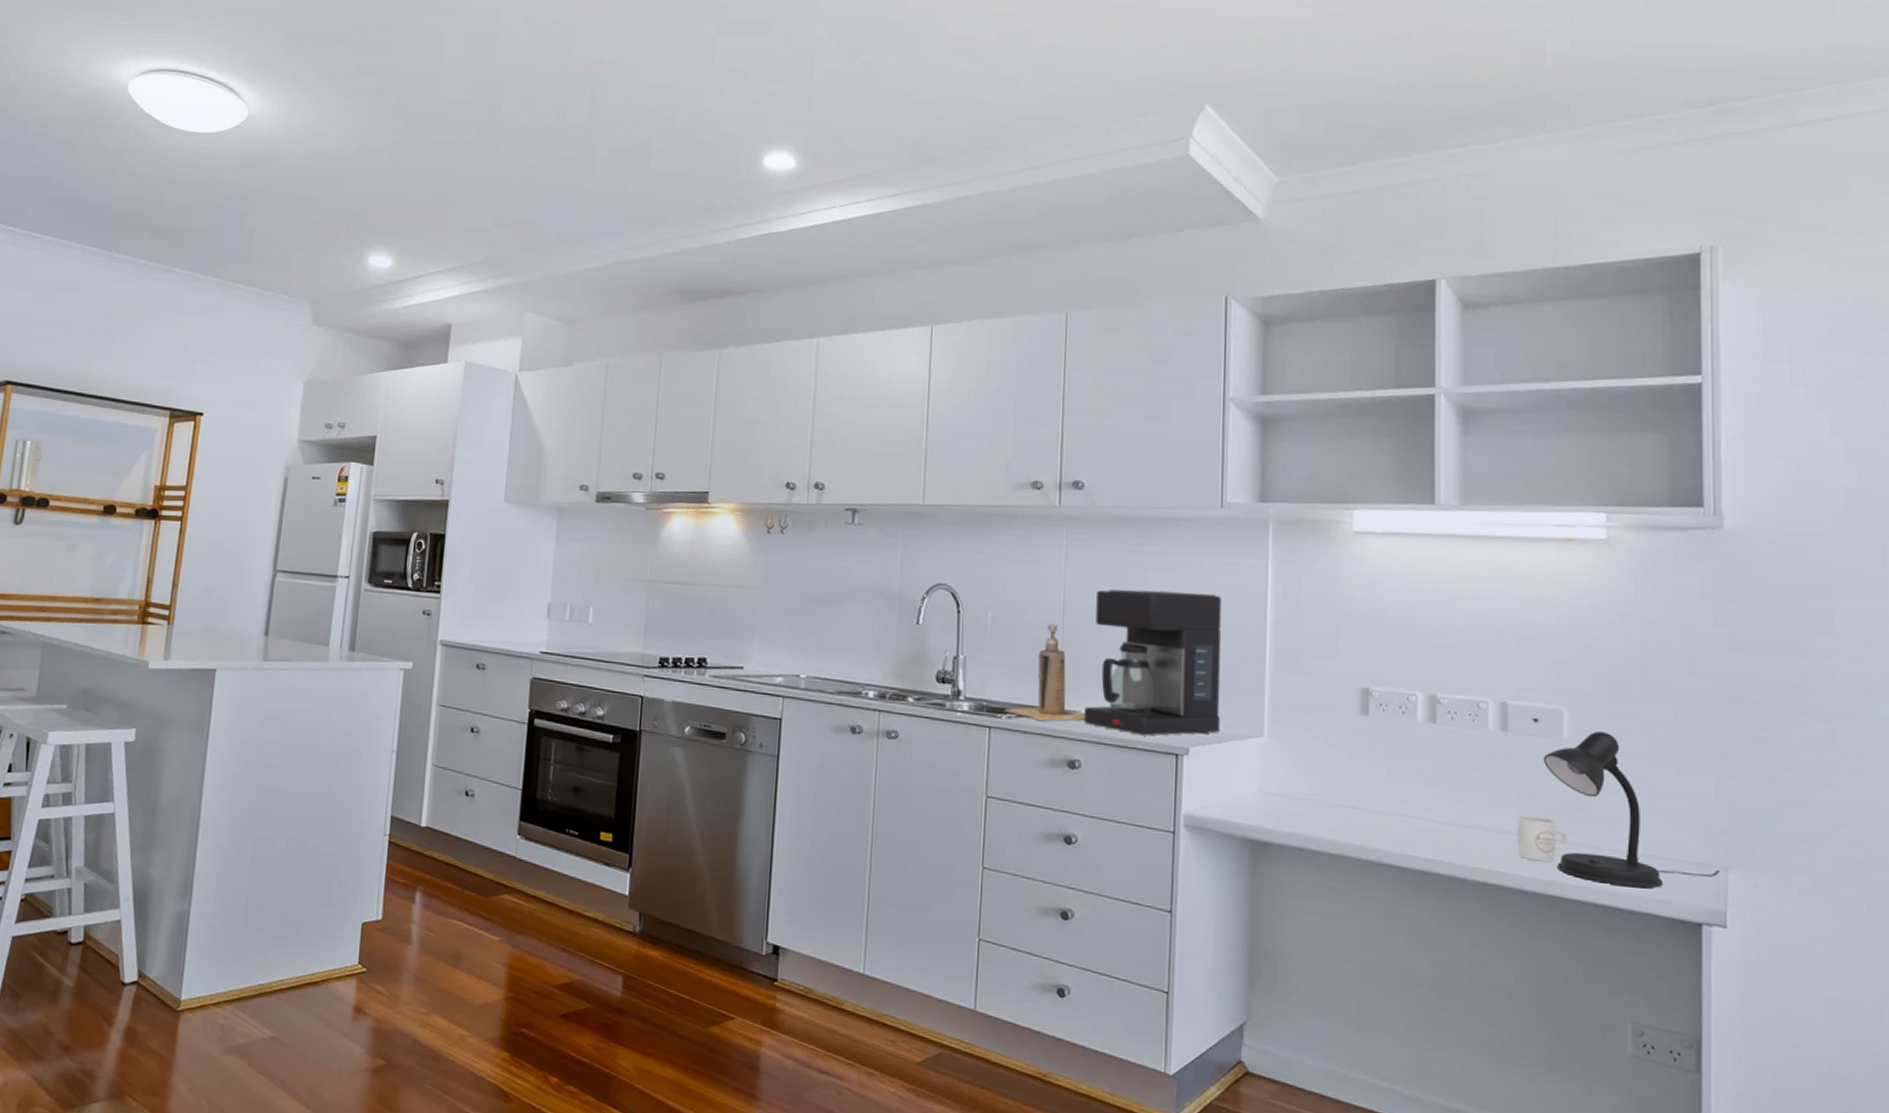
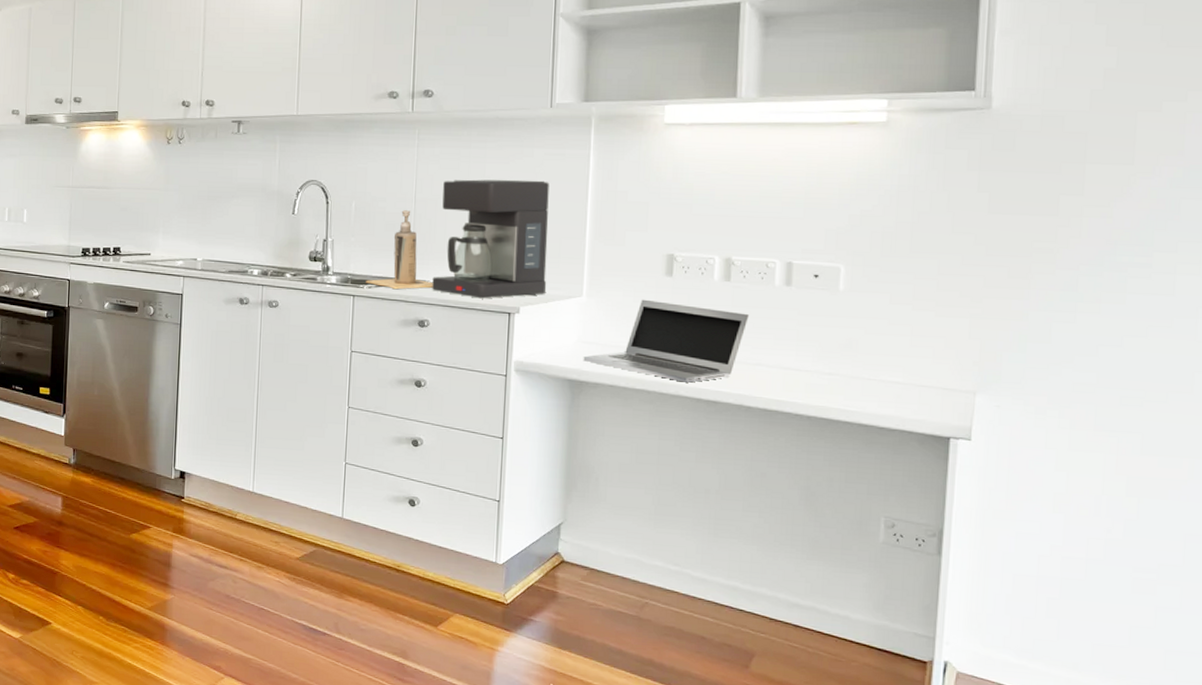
laptop: none [1266,742,1459,847] -> present [583,299,749,383]
mug: present [1518,815,1567,863] -> none [795,354,838,392]
desk lamp: present [1543,730,1719,889] -> none [820,283,968,411]

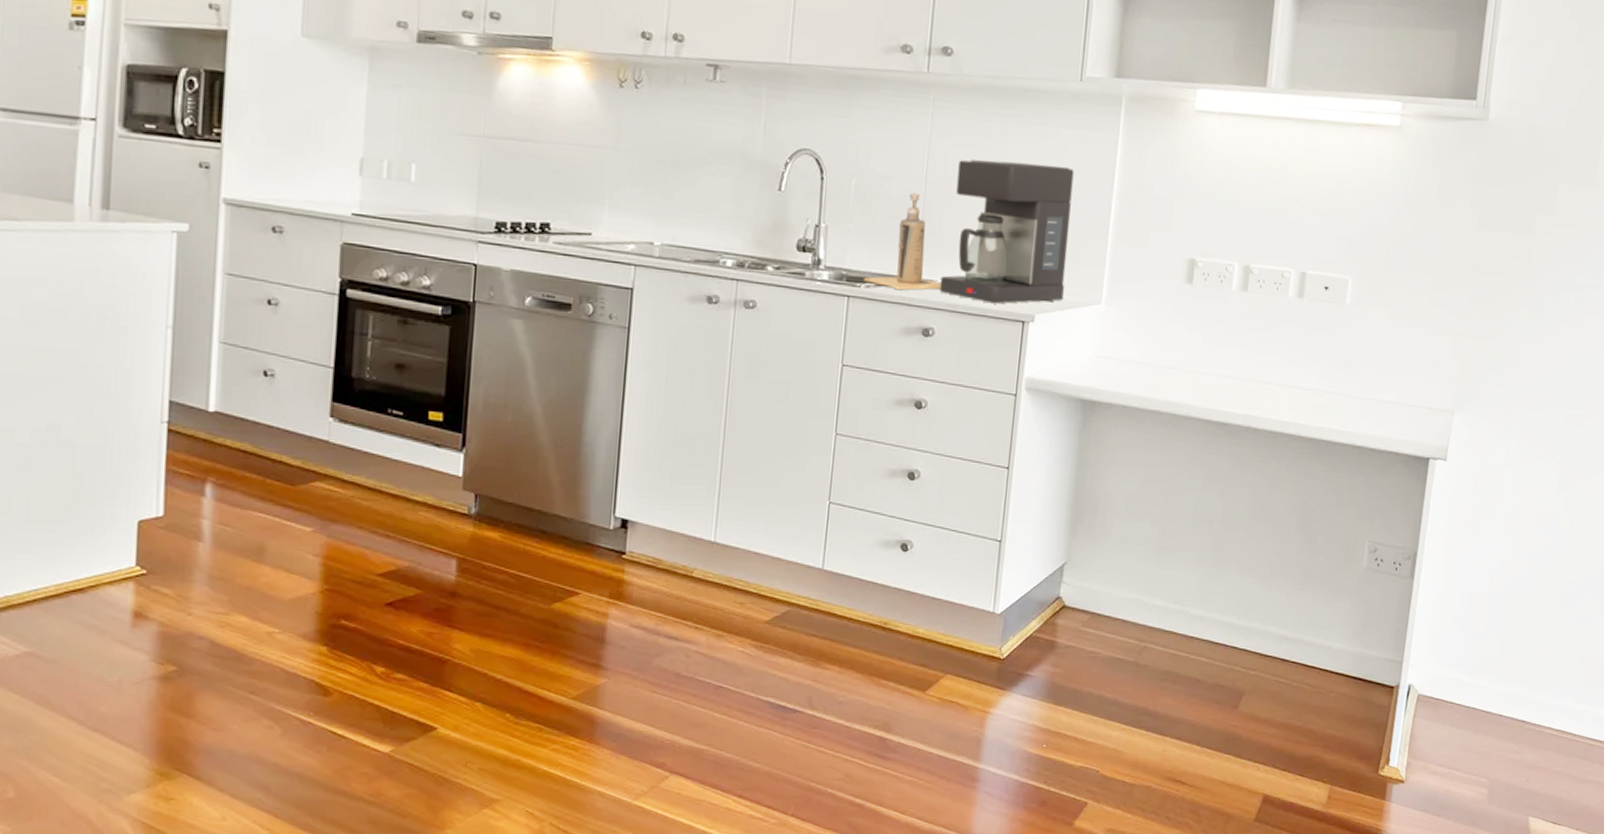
laptop: present [583,299,749,383] -> none [1097,308,1262,403]

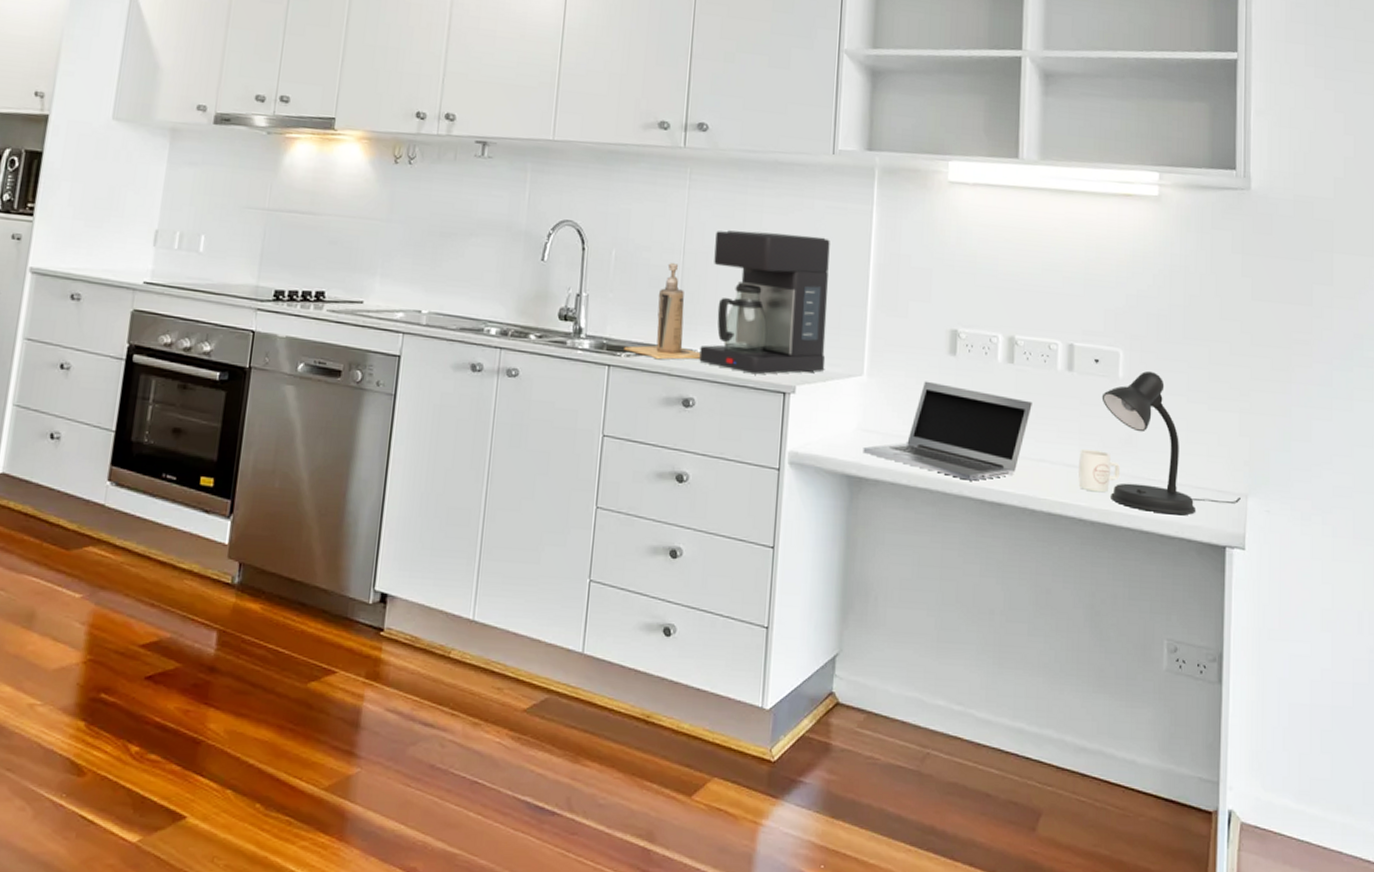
laptop: none [1097,308,1262,403] -> present [863,381,1032,481]
mug: none [1300,372,1340,412] -> present [1078,449,1120,493]
desk lamp: none [1328,297,1448,431] -> present [1101,370,1241,516]

